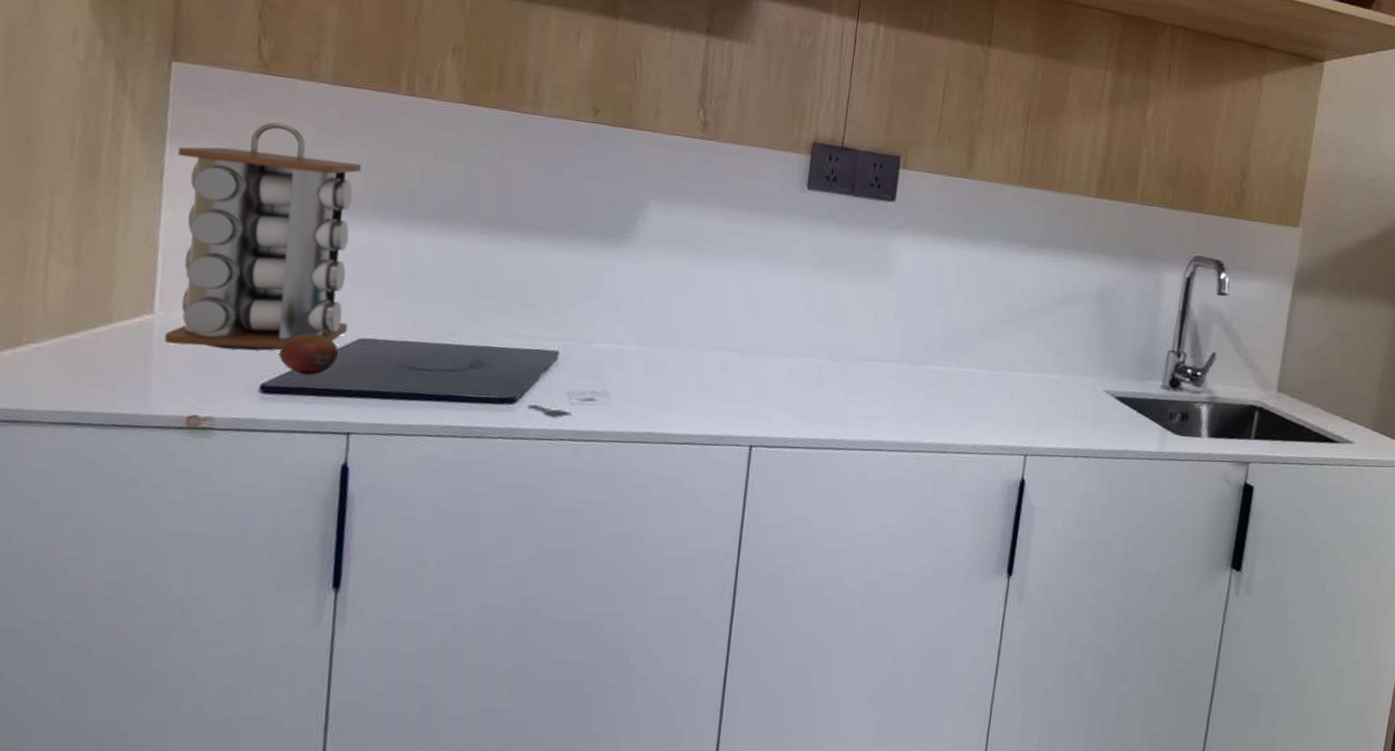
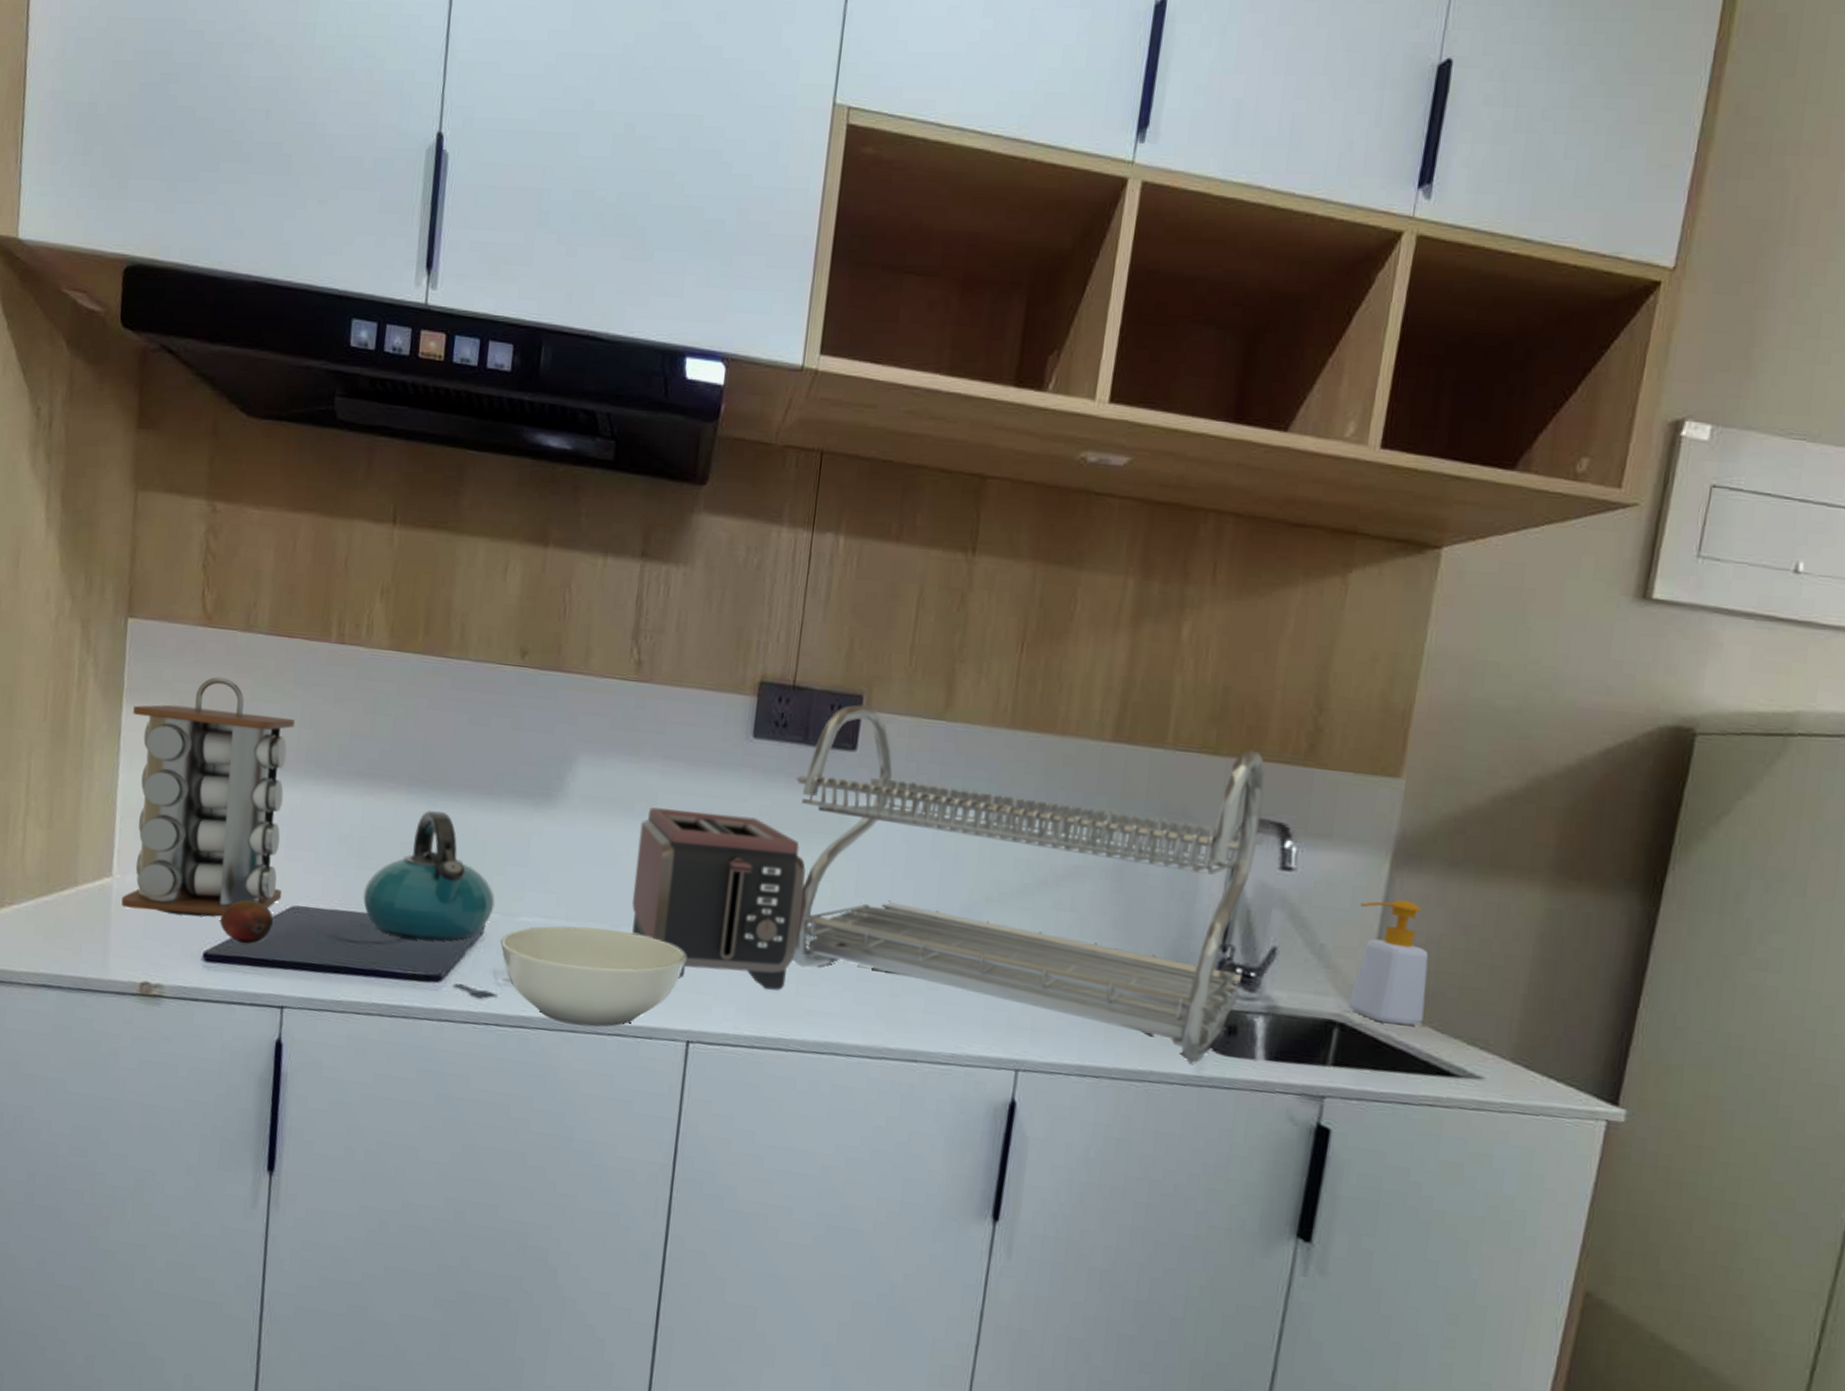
kettle: none [434,250,569,366] -> present [362,810,495,941]
bowl: none [574,350,750,438] -> present [500,926,687,1028]
toaster: none [699,247,853,400] -> present [631,807,806,991]
dish rack: none [842,164,1207,443] -> present [792,704,1265,1064]
soap bottle: none [1265,316,1318,407] -> present [1348,899,1429,1026]

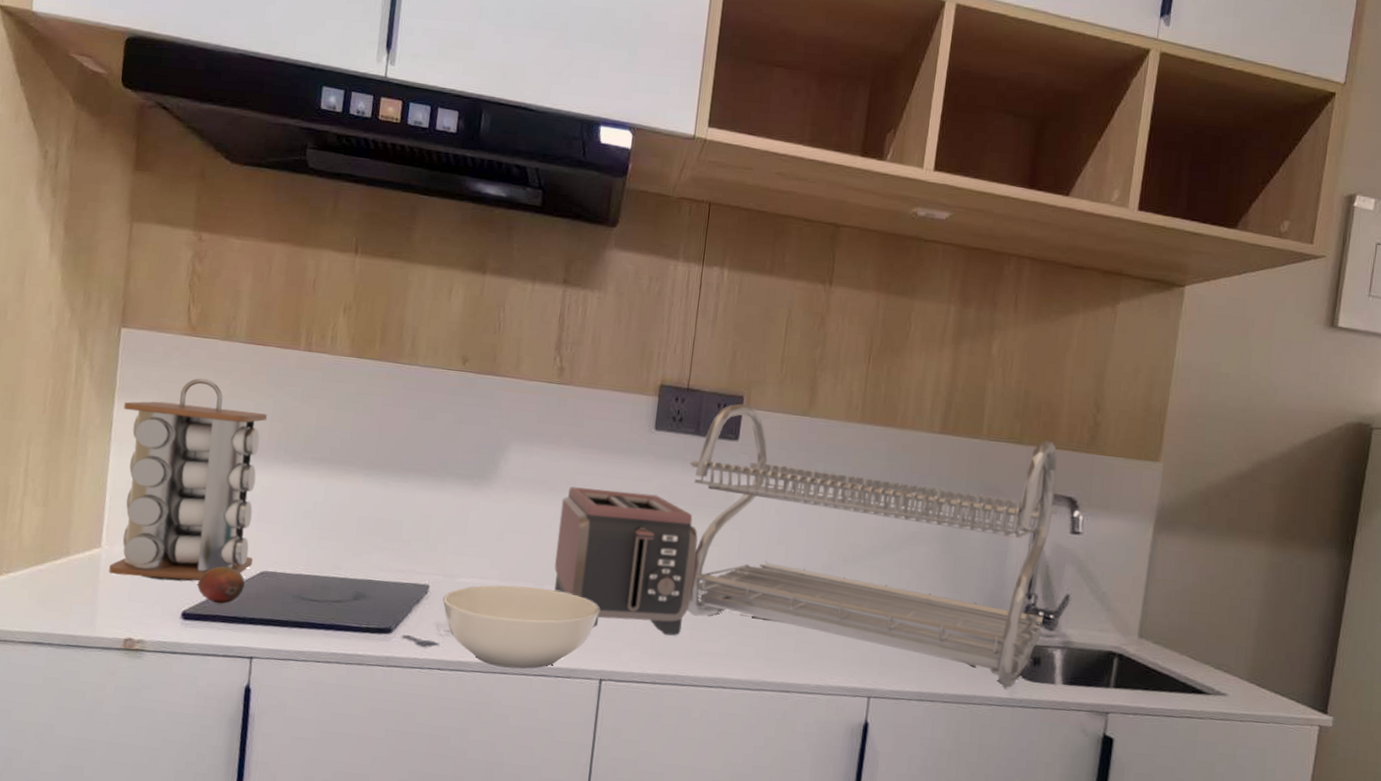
kettle: present [362,810,495,941] -> none [324,490,439,599]
soap bottle: present [1348,899,1429,1026] -> none [1125,556,1184,655]

